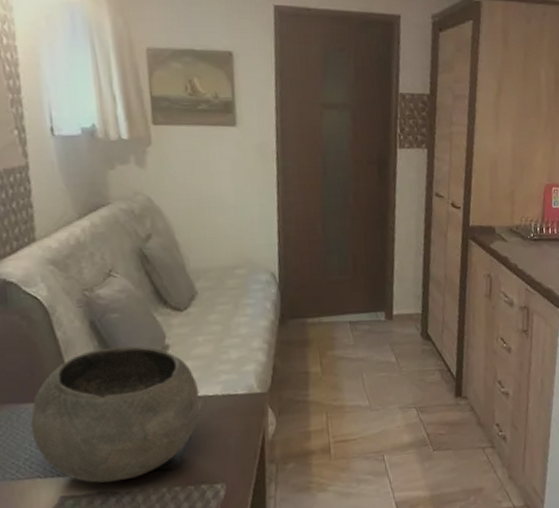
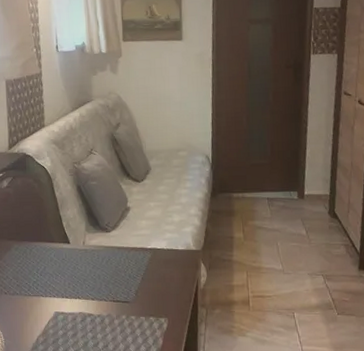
bowl: present [31,346,200,484] -> none [38,206,151,307]

